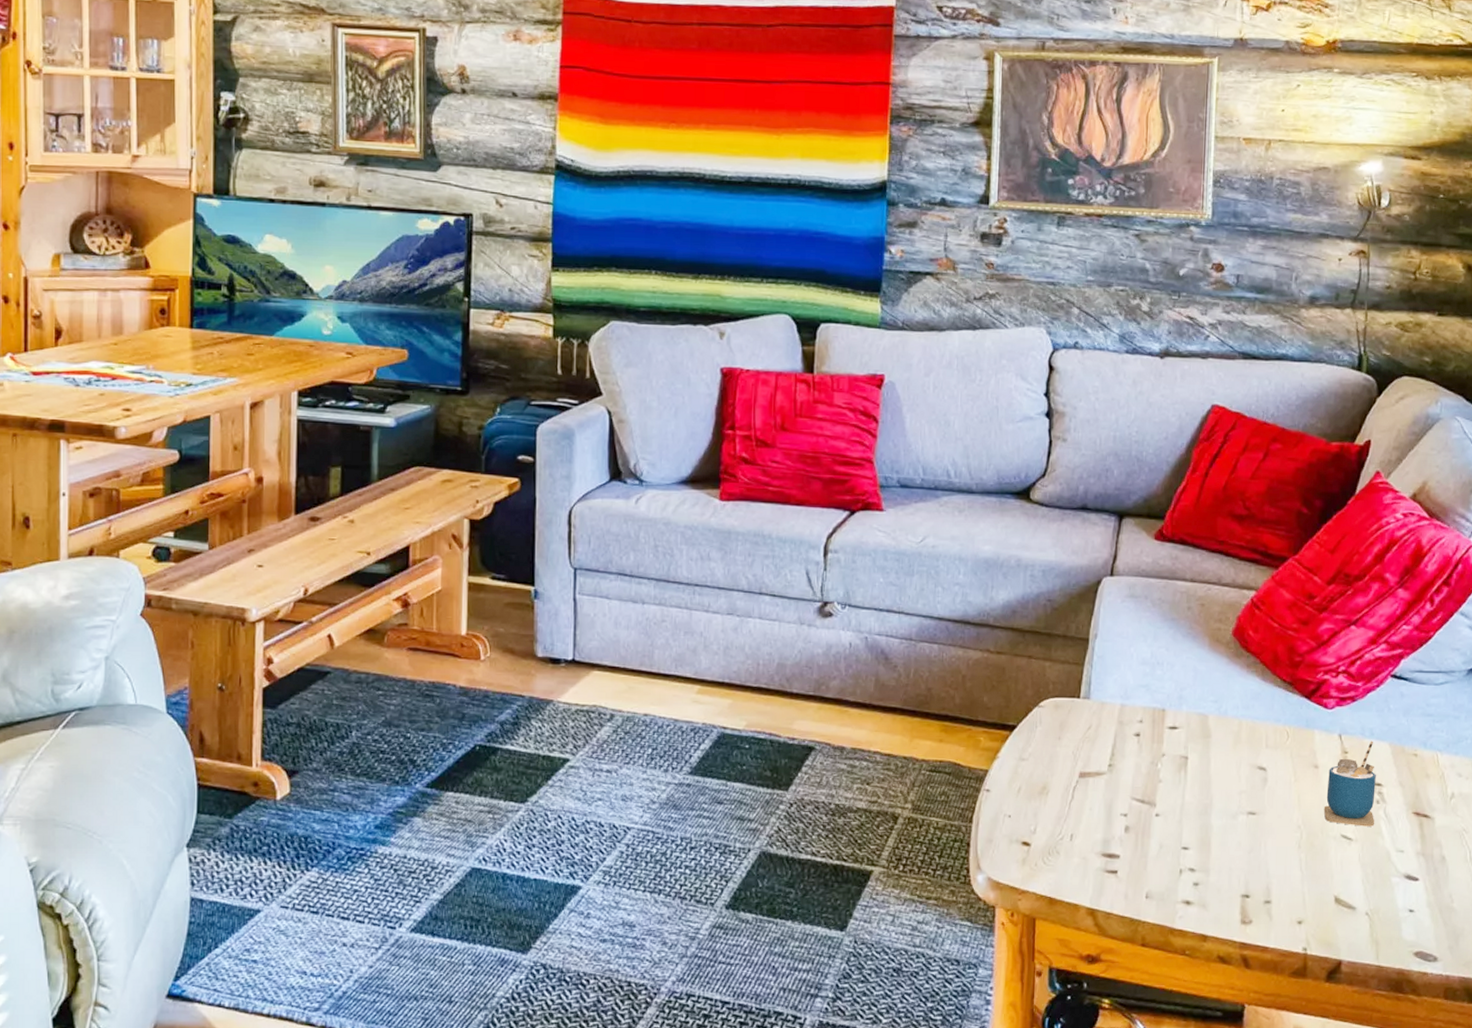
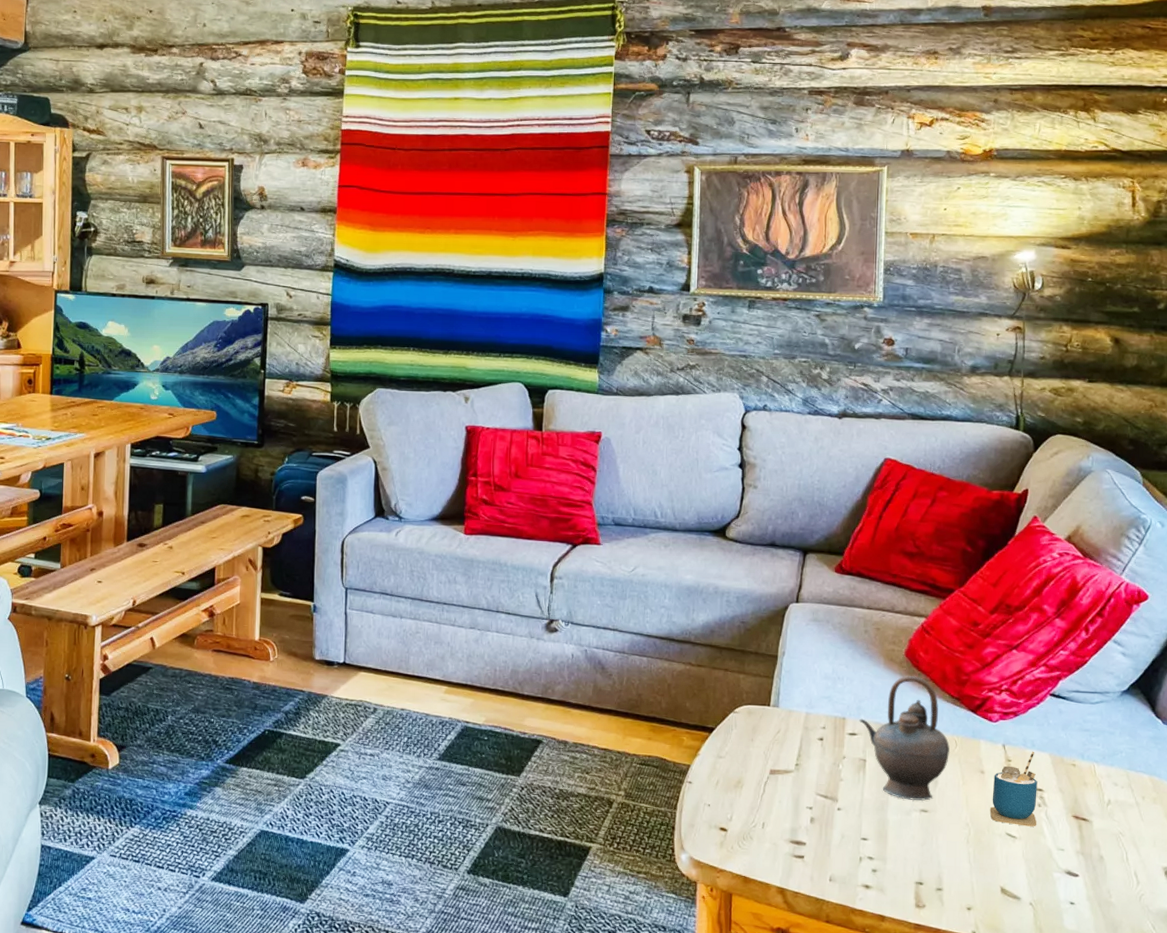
teapot: none [1181,658,1281,803] -> present [859,676,950,801]

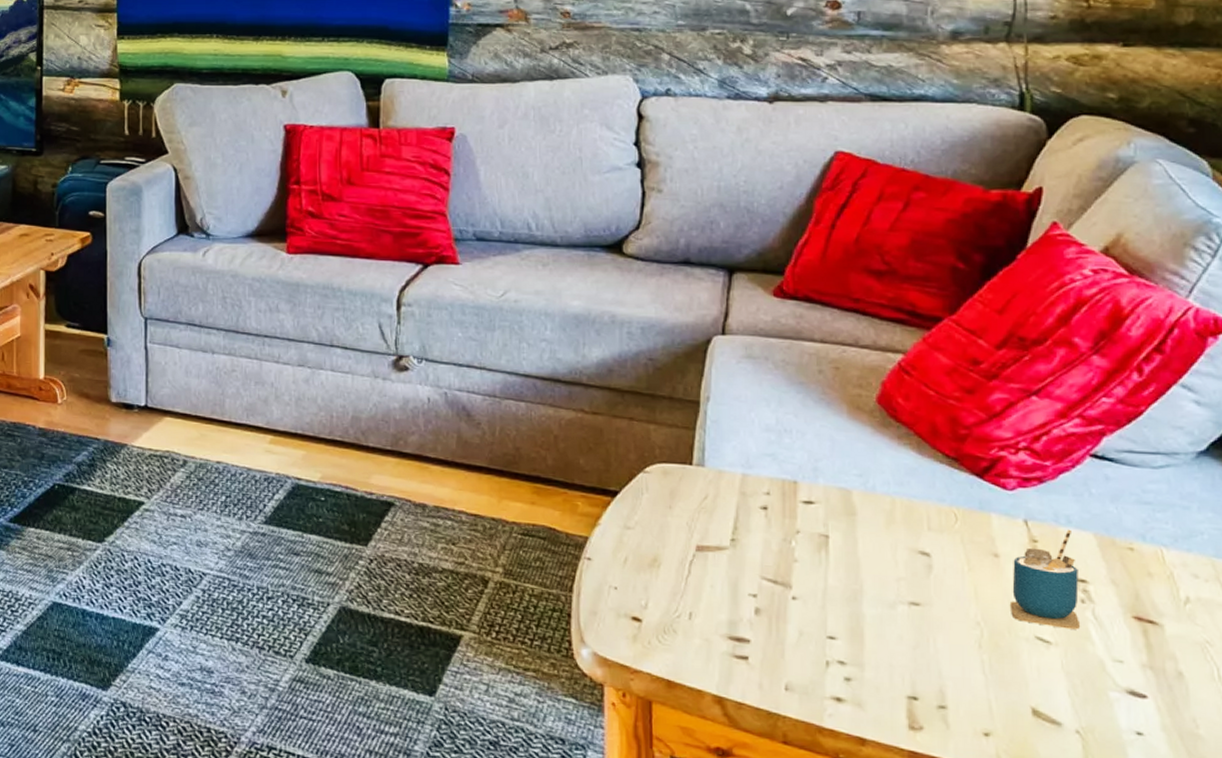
teapot: present [859,676,950,801] -> none [817,428,948,591]

